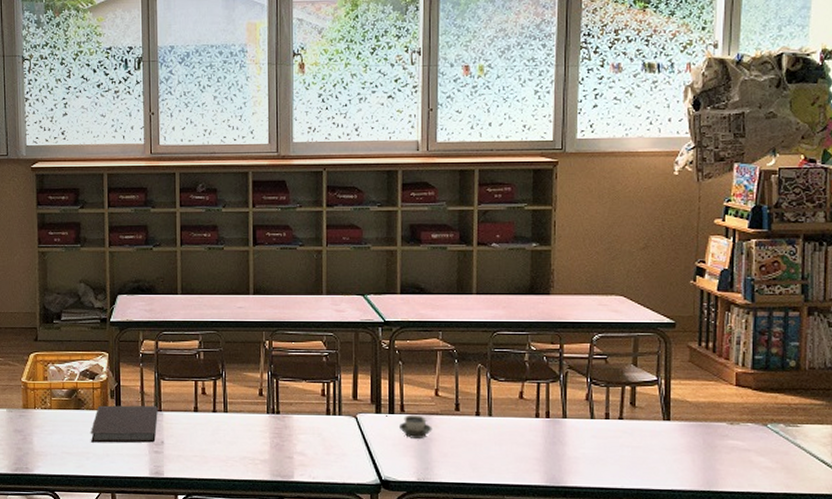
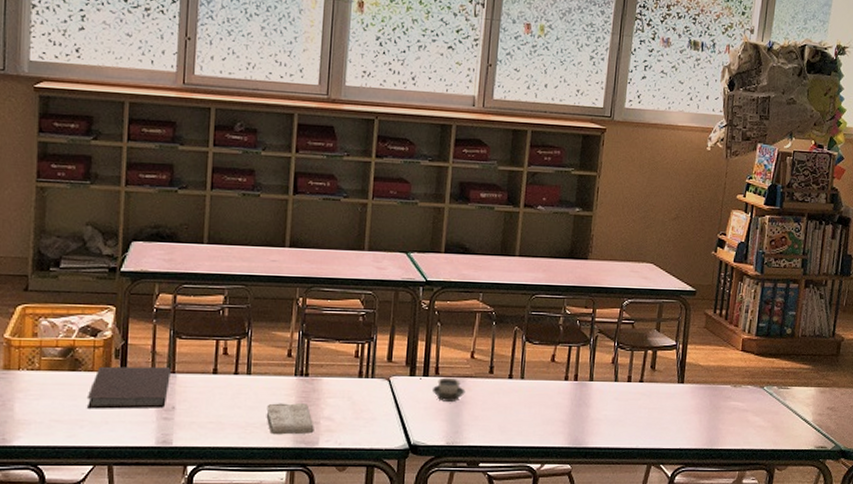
washcloth: none [244,438,289,468] -> present [266,402,314,435]

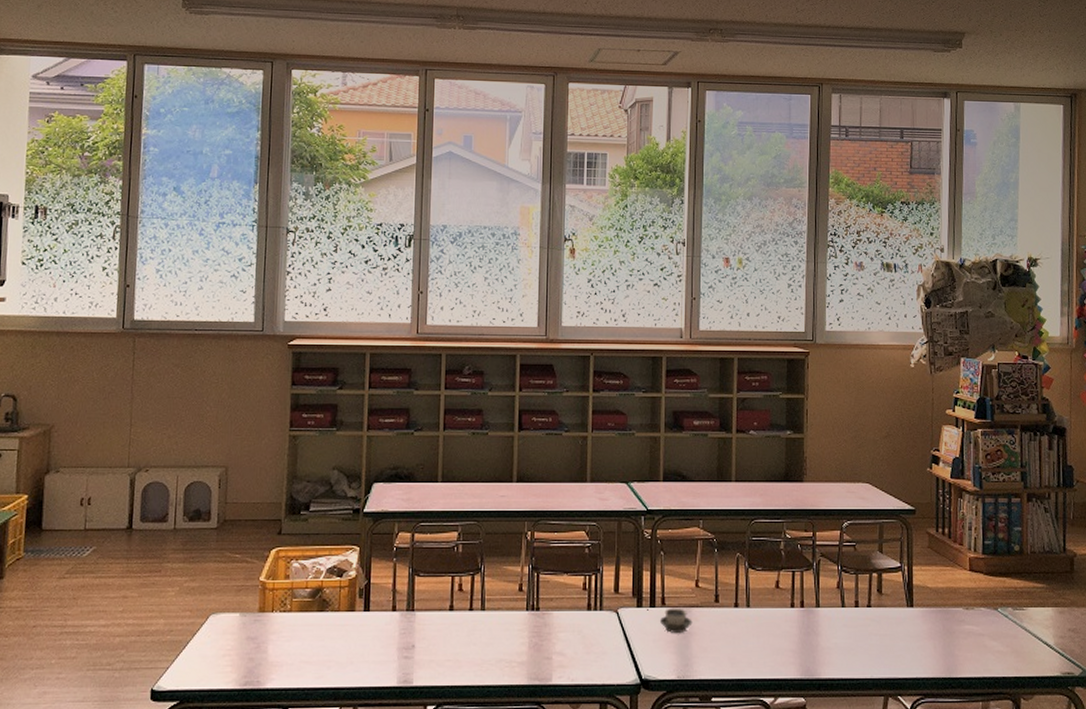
notebook: present [87,366,171,409] -> none [334,605,410,649]
washcloth: present [266,402,314,435] -> none [500,637,547,672]

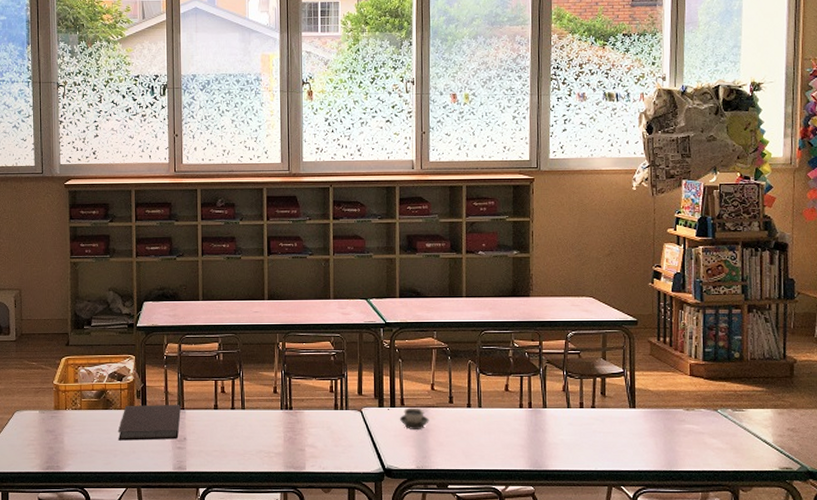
notebook: none [334,605,410,649] -> present [118,405,181,441]

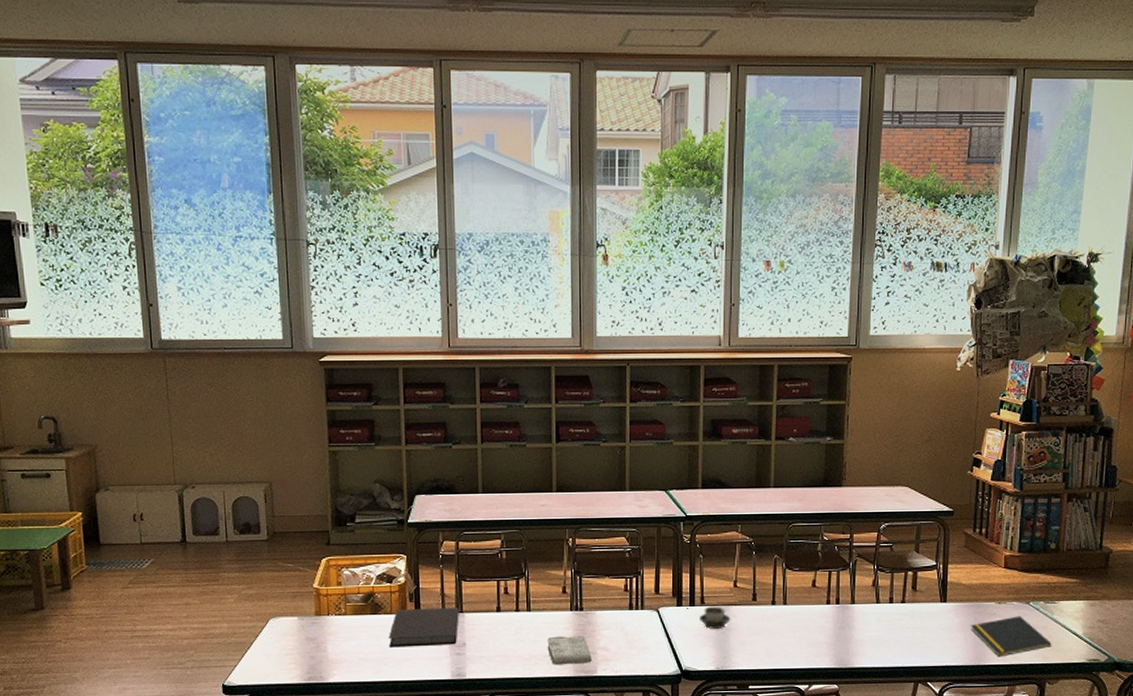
washcloth: none [260,432,301,461] -> present [547,634,592,665]
notepad: none [660,423,743,463] -> present [970,616,1052,657]

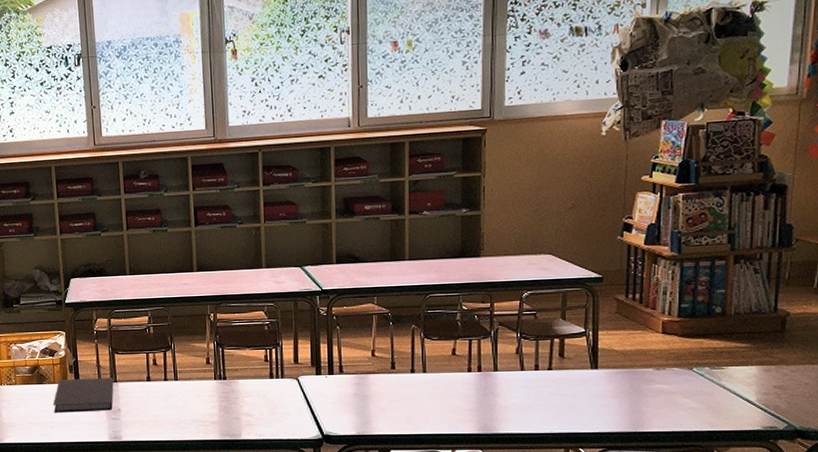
washcloth: present [547,634,592,665] -> none [194,401,236,429]
cup: present [698,606,731,629] -> none [338,374,370,396]
notepad: present [970,616,1052,657] -> none [625,382,720,424]

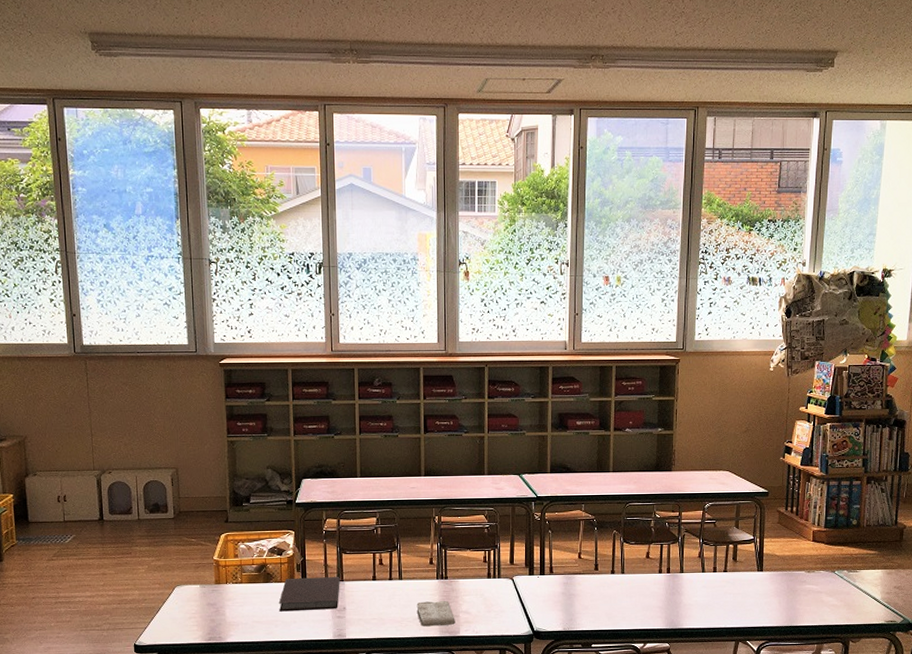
washcloth: none [194,401,236,429] -> present [416,600,455,627]

